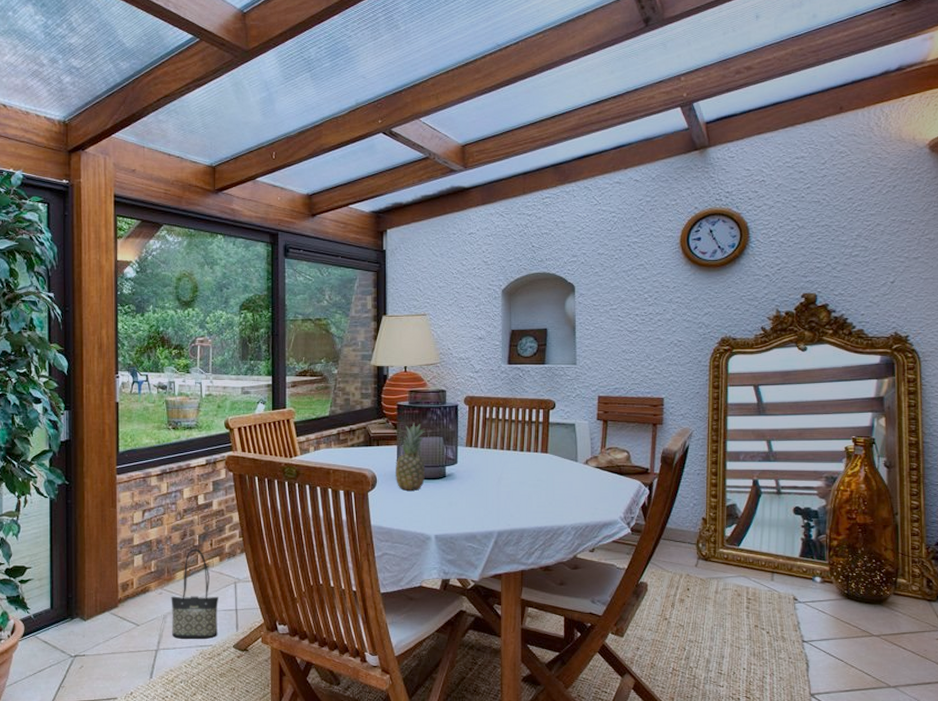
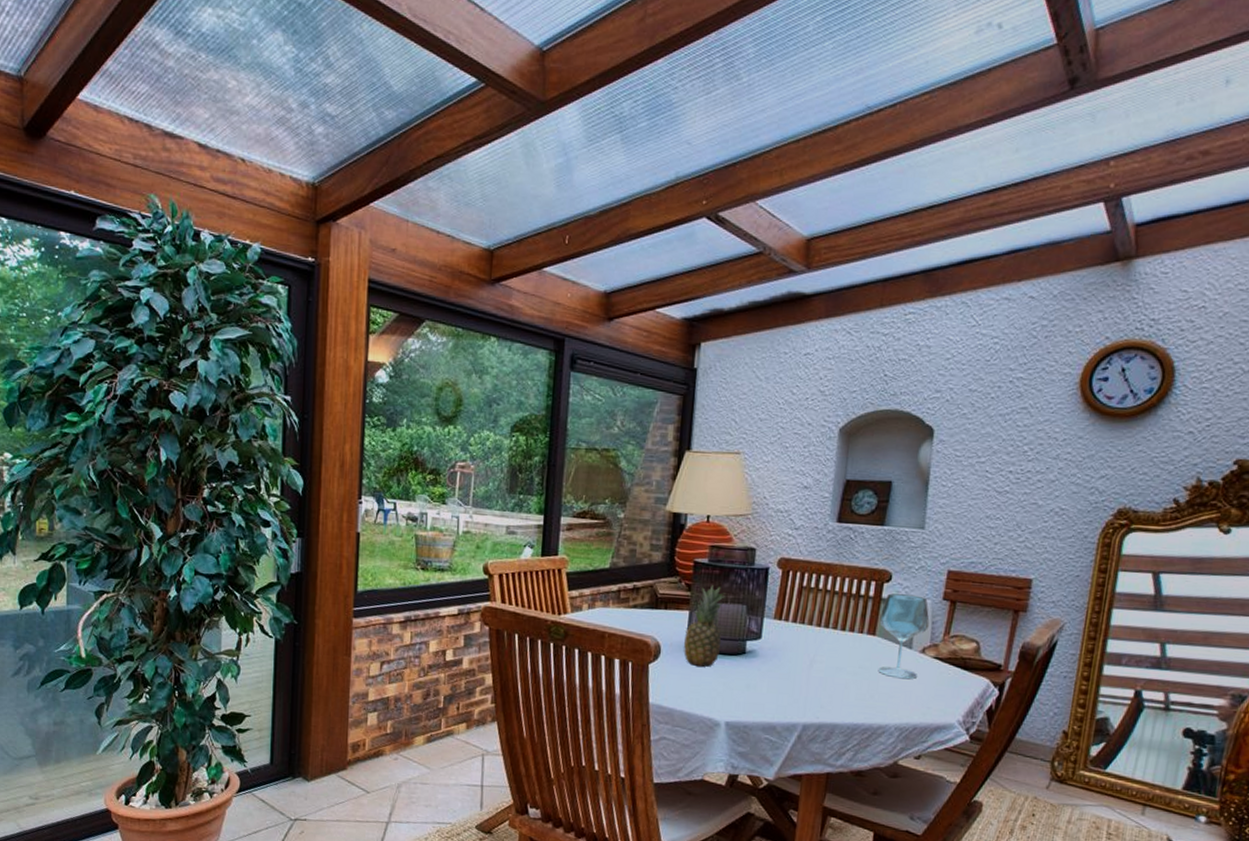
tote bag: present [171,548,218,639] -> none [406,711,462,816]
wine glass: none [549,418,589,487] -> present [878,593,930,680]

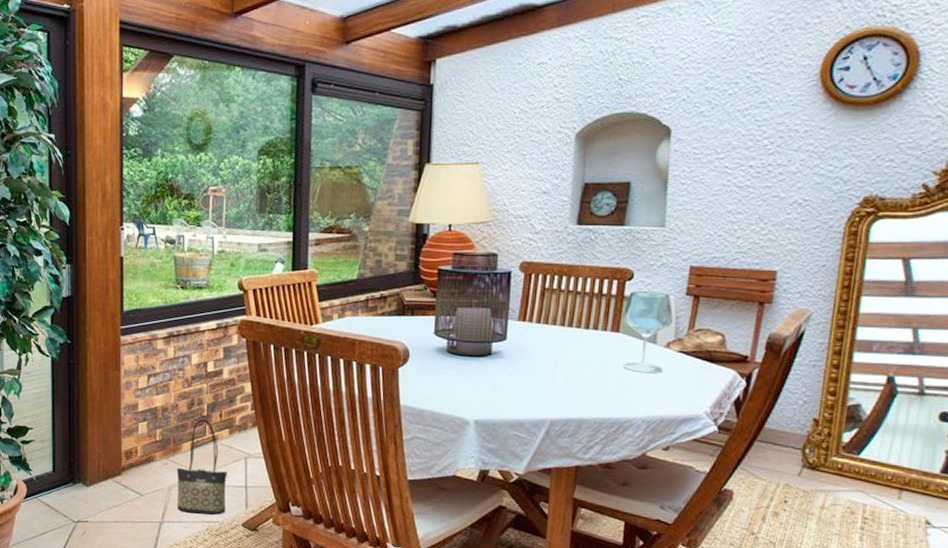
tote bag: none [406,711,462,816] -> present [176,419,227,515]
fruit: present [683,585,726,667] -> none [431,291,471,369]

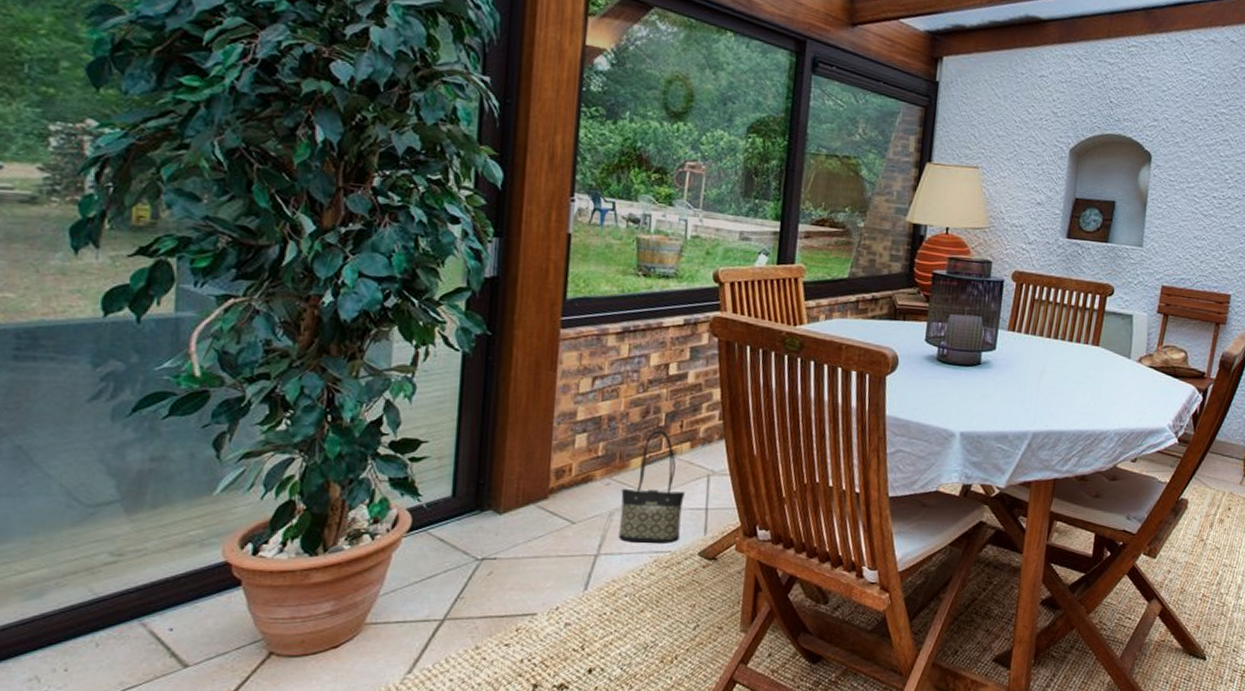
wine glass: present [623,291,673,374] -> none [1100,306,1146,388]

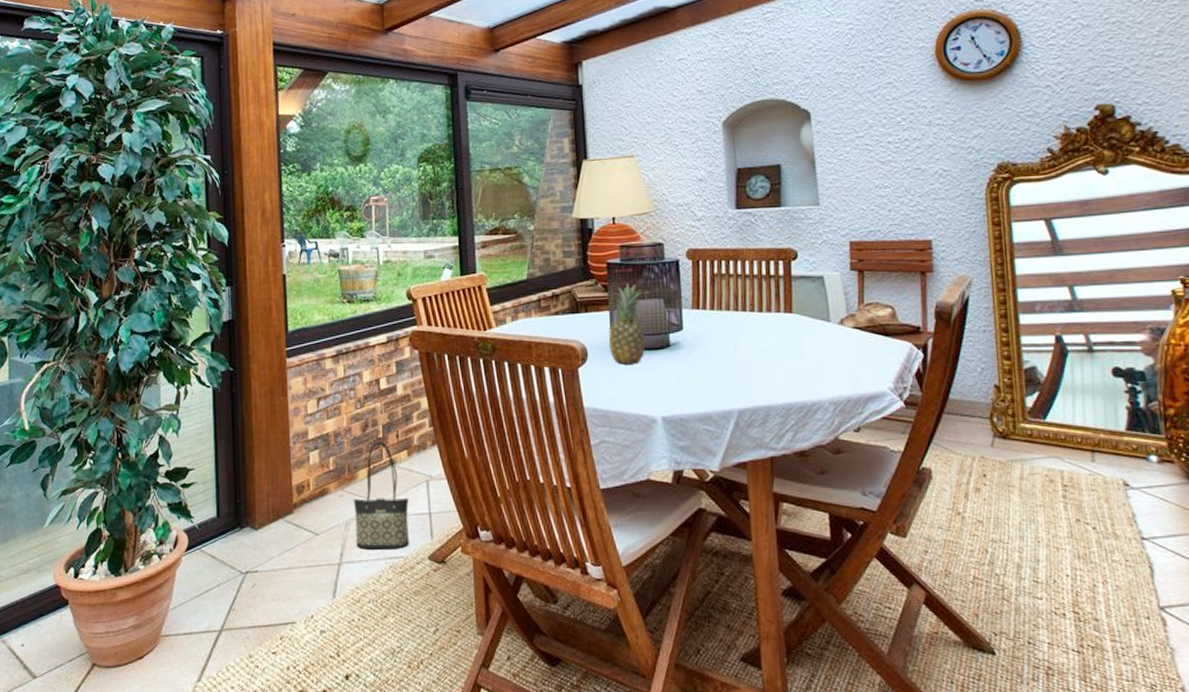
fruit: none [921,297,963,378] -> present [608,283,646,365]

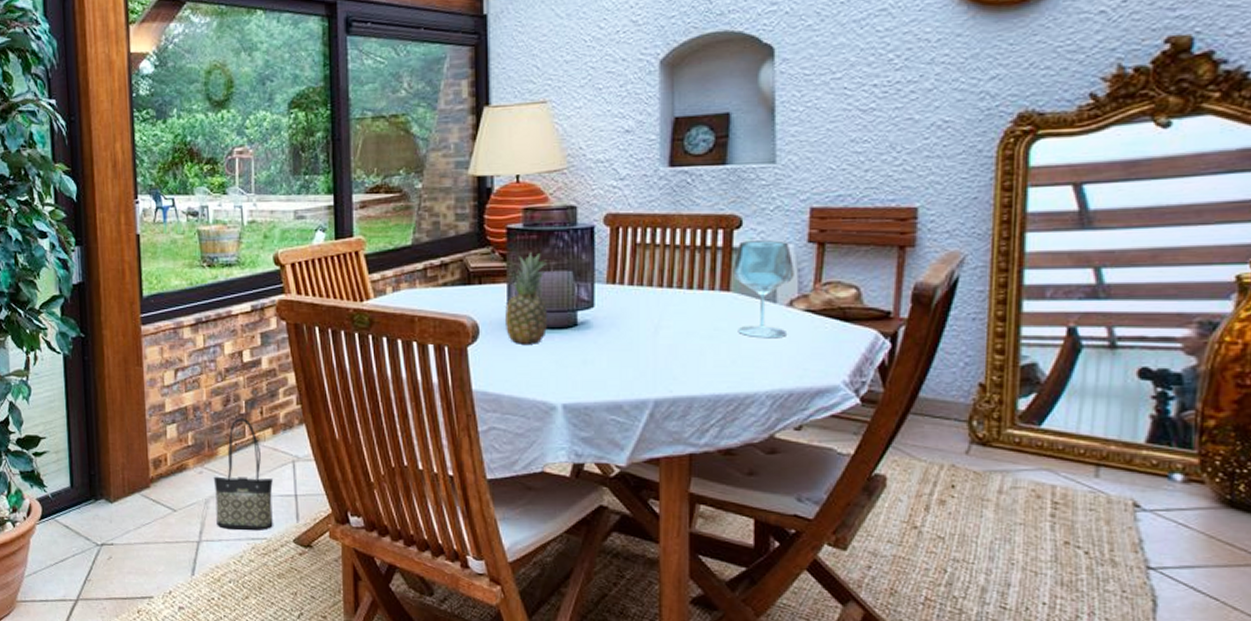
wine glass: none [793,269,842,353] -> present [733,240,794,339]

